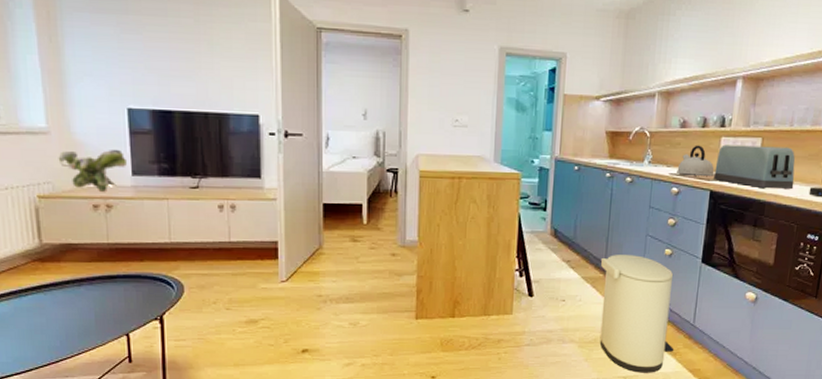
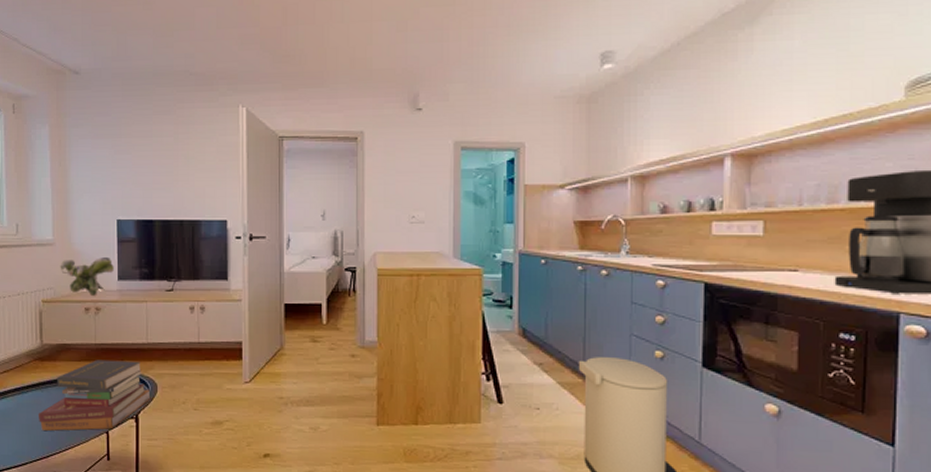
books: none [41,260,177,336] -> present [37,360,151,432]
kettle: present [677,145,716,176] -> none [661,231,709,266]
toaster: present [714,144,796,190] -> none [708,230,813,280]

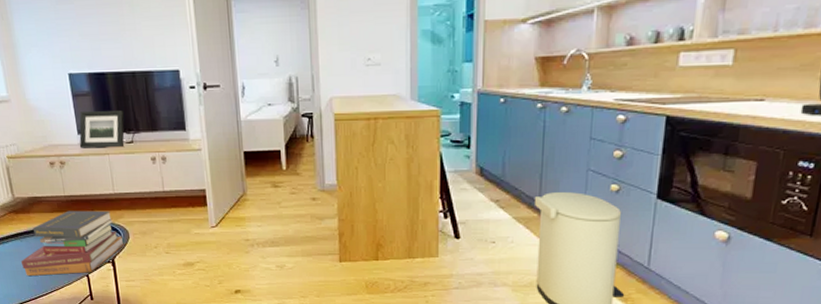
decorative plant: present [60,256,114,296] -> none [19,111,73,150]
picture frame: none [118,258,168,295] -> present [79,111,125,148]

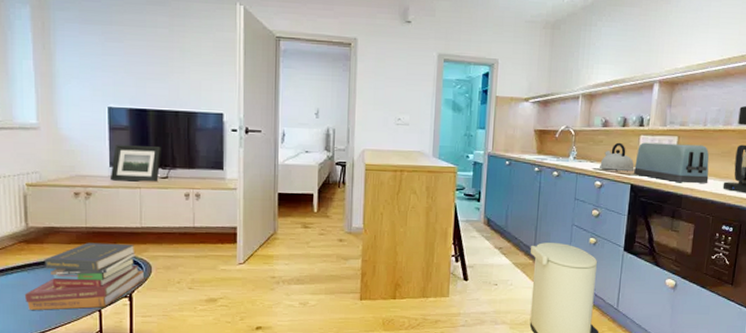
kettle: none [623,64,673,100] -> present [600,142,636,171]
toaster: none [671,58,782,110] -> present [634,142,710,184]

